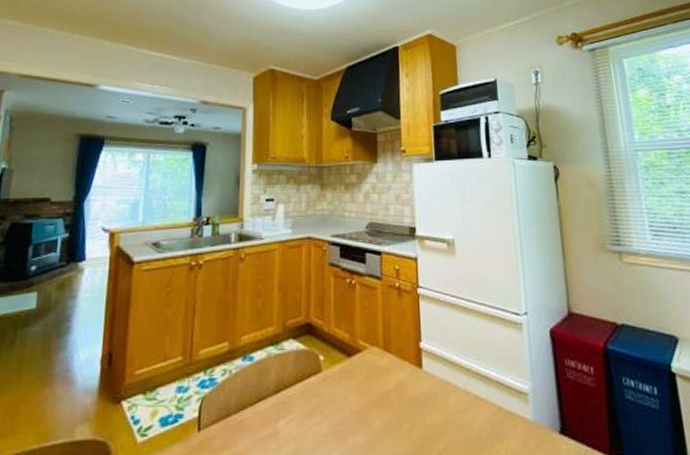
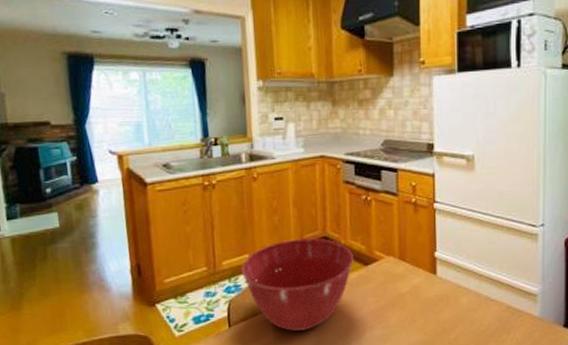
mixing bowl: none [219,325,337,436] -> present [241,238,354,331]

